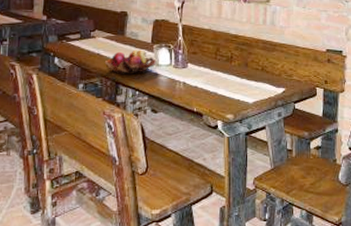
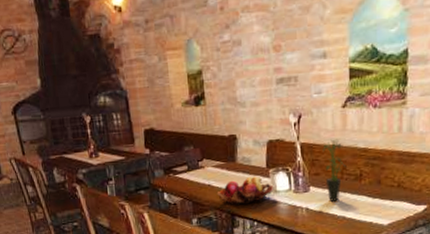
potted plant: none [201,24,221,78] -> present [322,139,348,202]

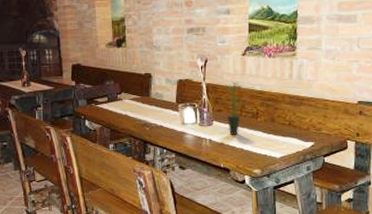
fruit basket: present [217,176,274,205] -> none [132,109,182,134]

